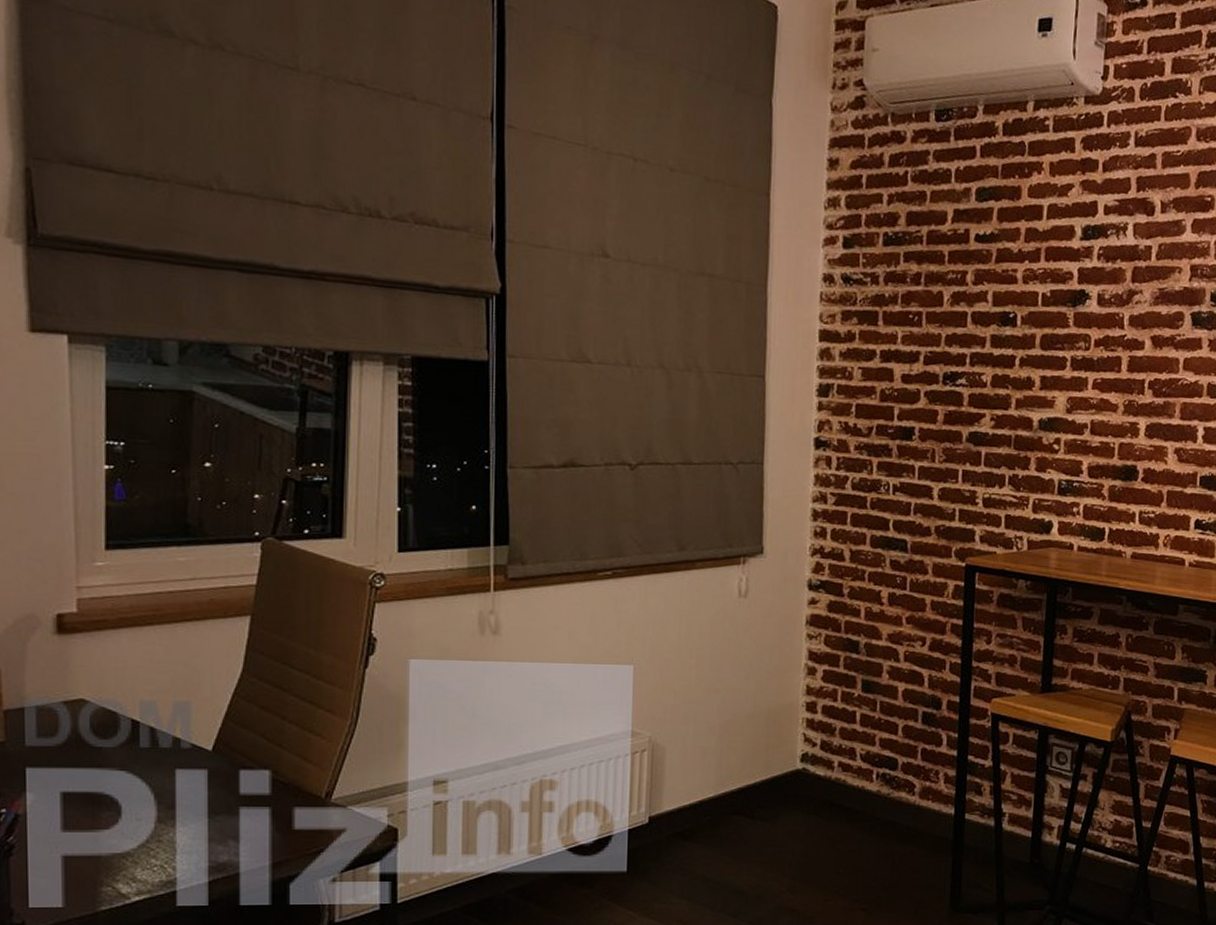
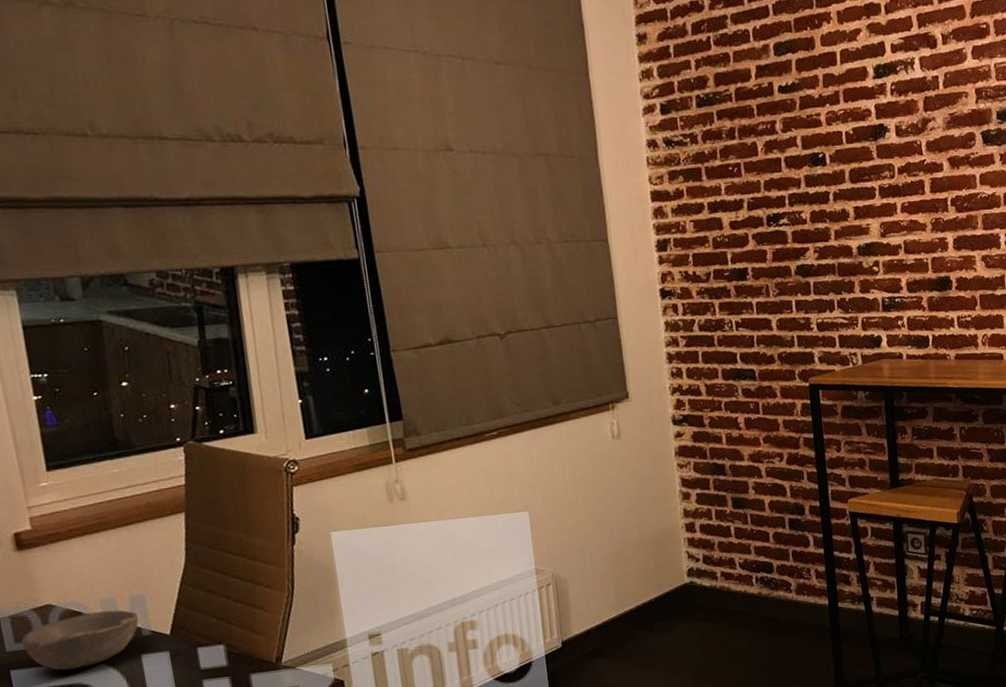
bowl: none [44,714,180,775] -> present [21,610,139,671]

